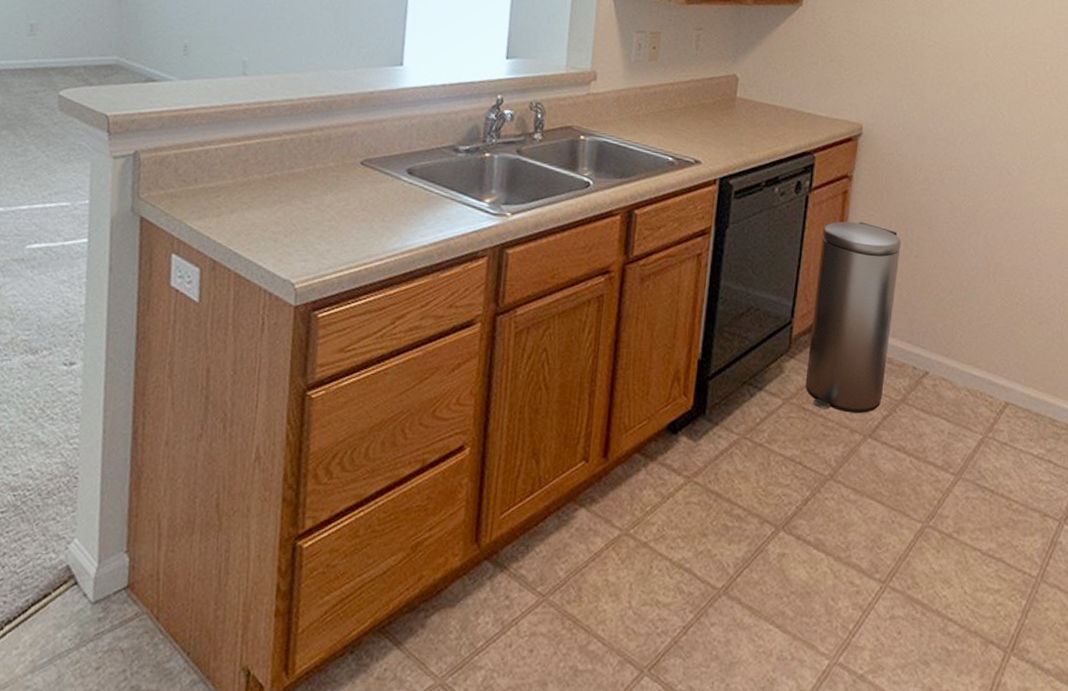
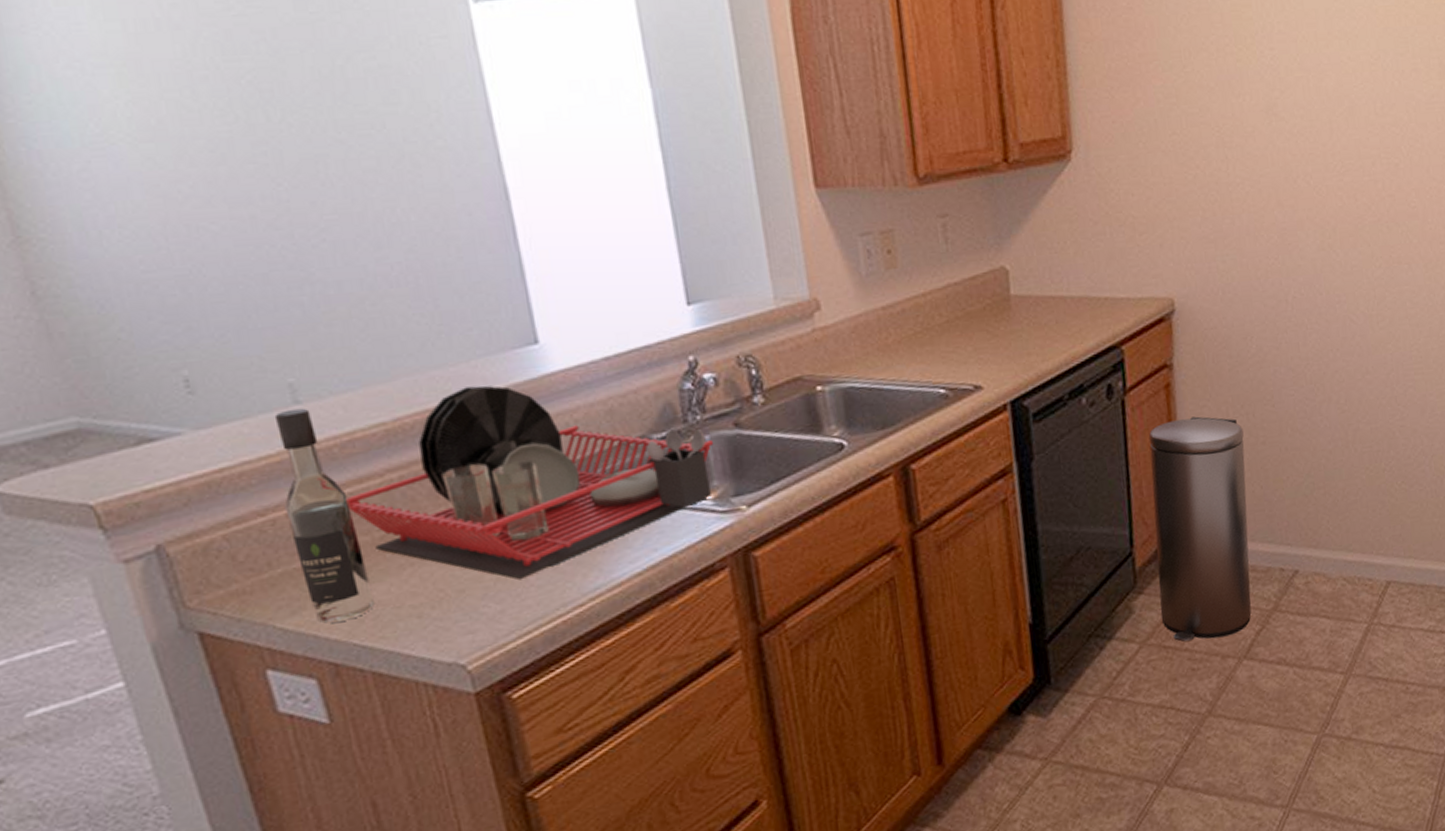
bottle: none [212,78,256,232] -> present [274,408,376,624]
dish rack: none [254,86,499,231] -> present [346,385,713,581]

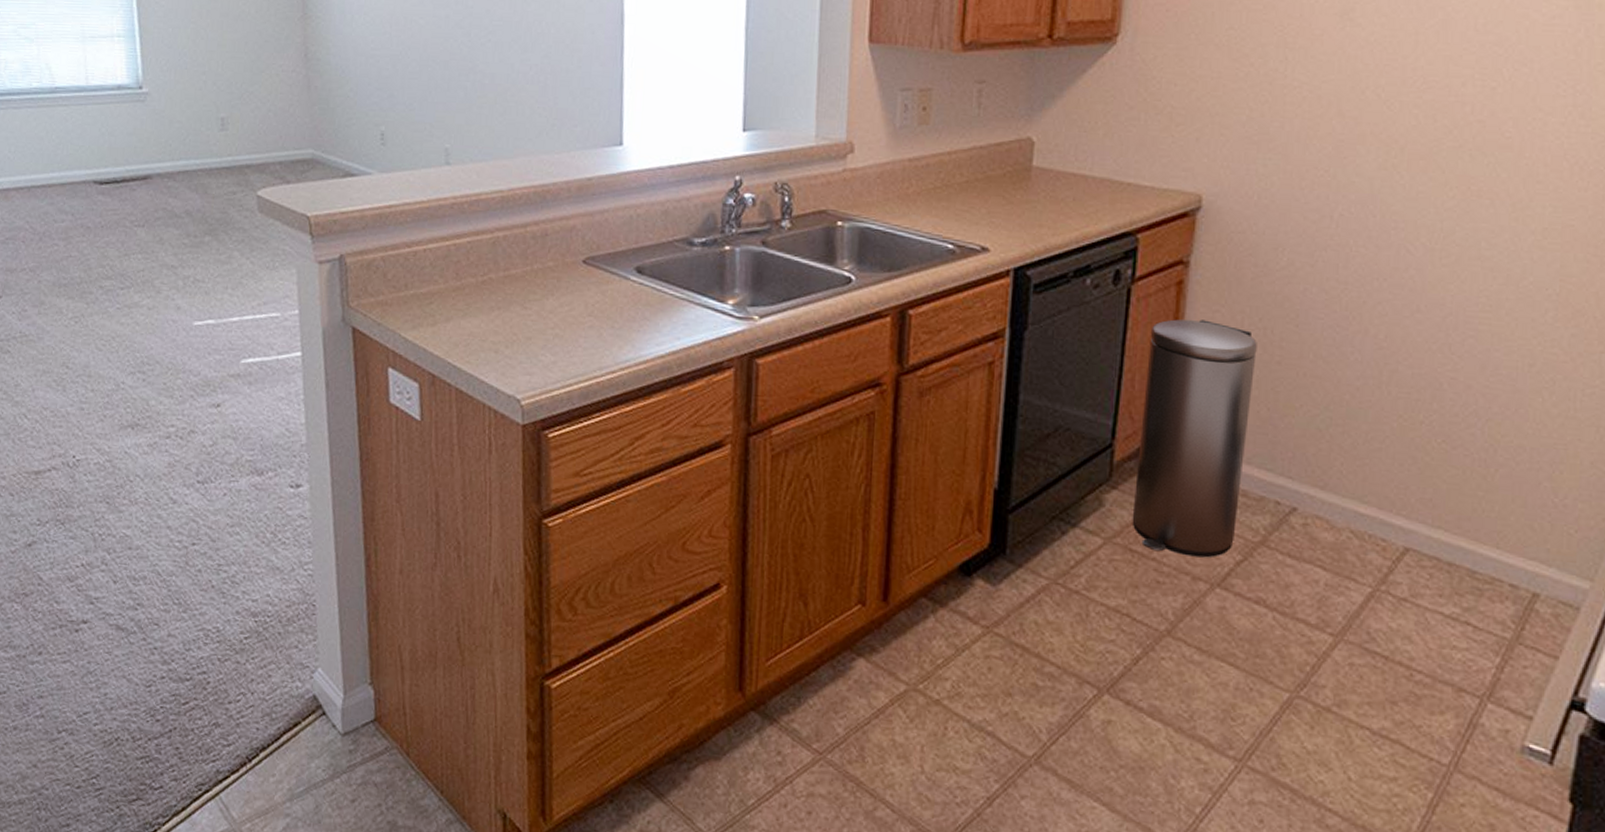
bottle: present [274,408,376,624] -> none [424,168,469,342]
dish rack: present [346,385,713,581] -> none [465,172,741,340]

